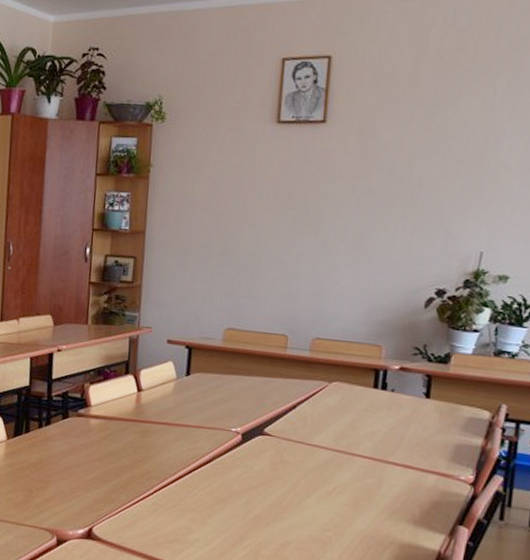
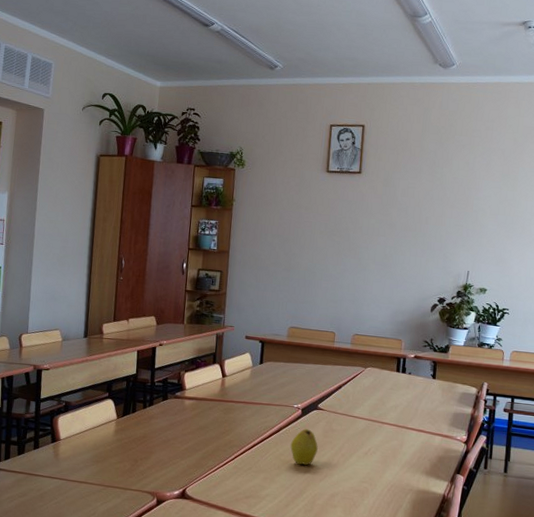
fruit: none [226,459,264,506] -> present [290,429,318,466]

